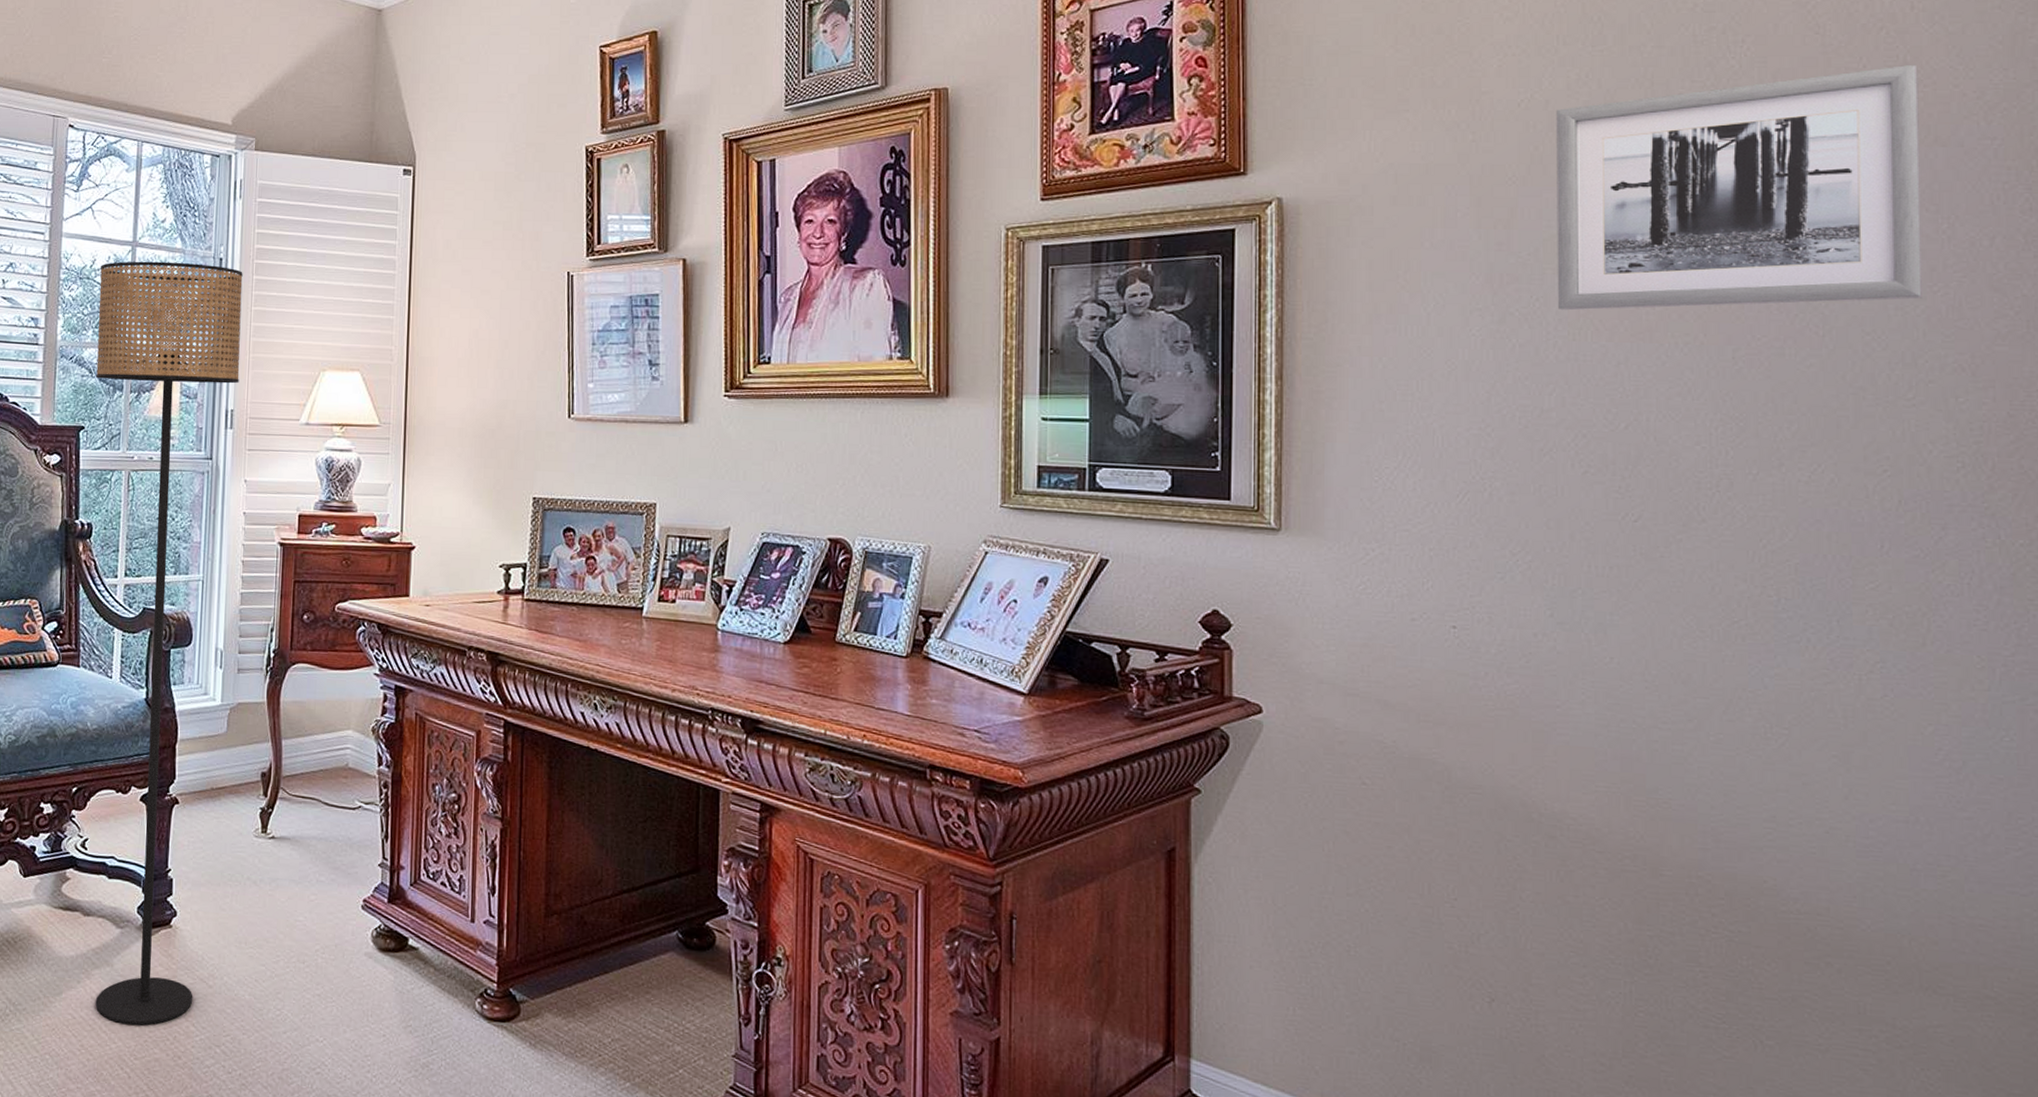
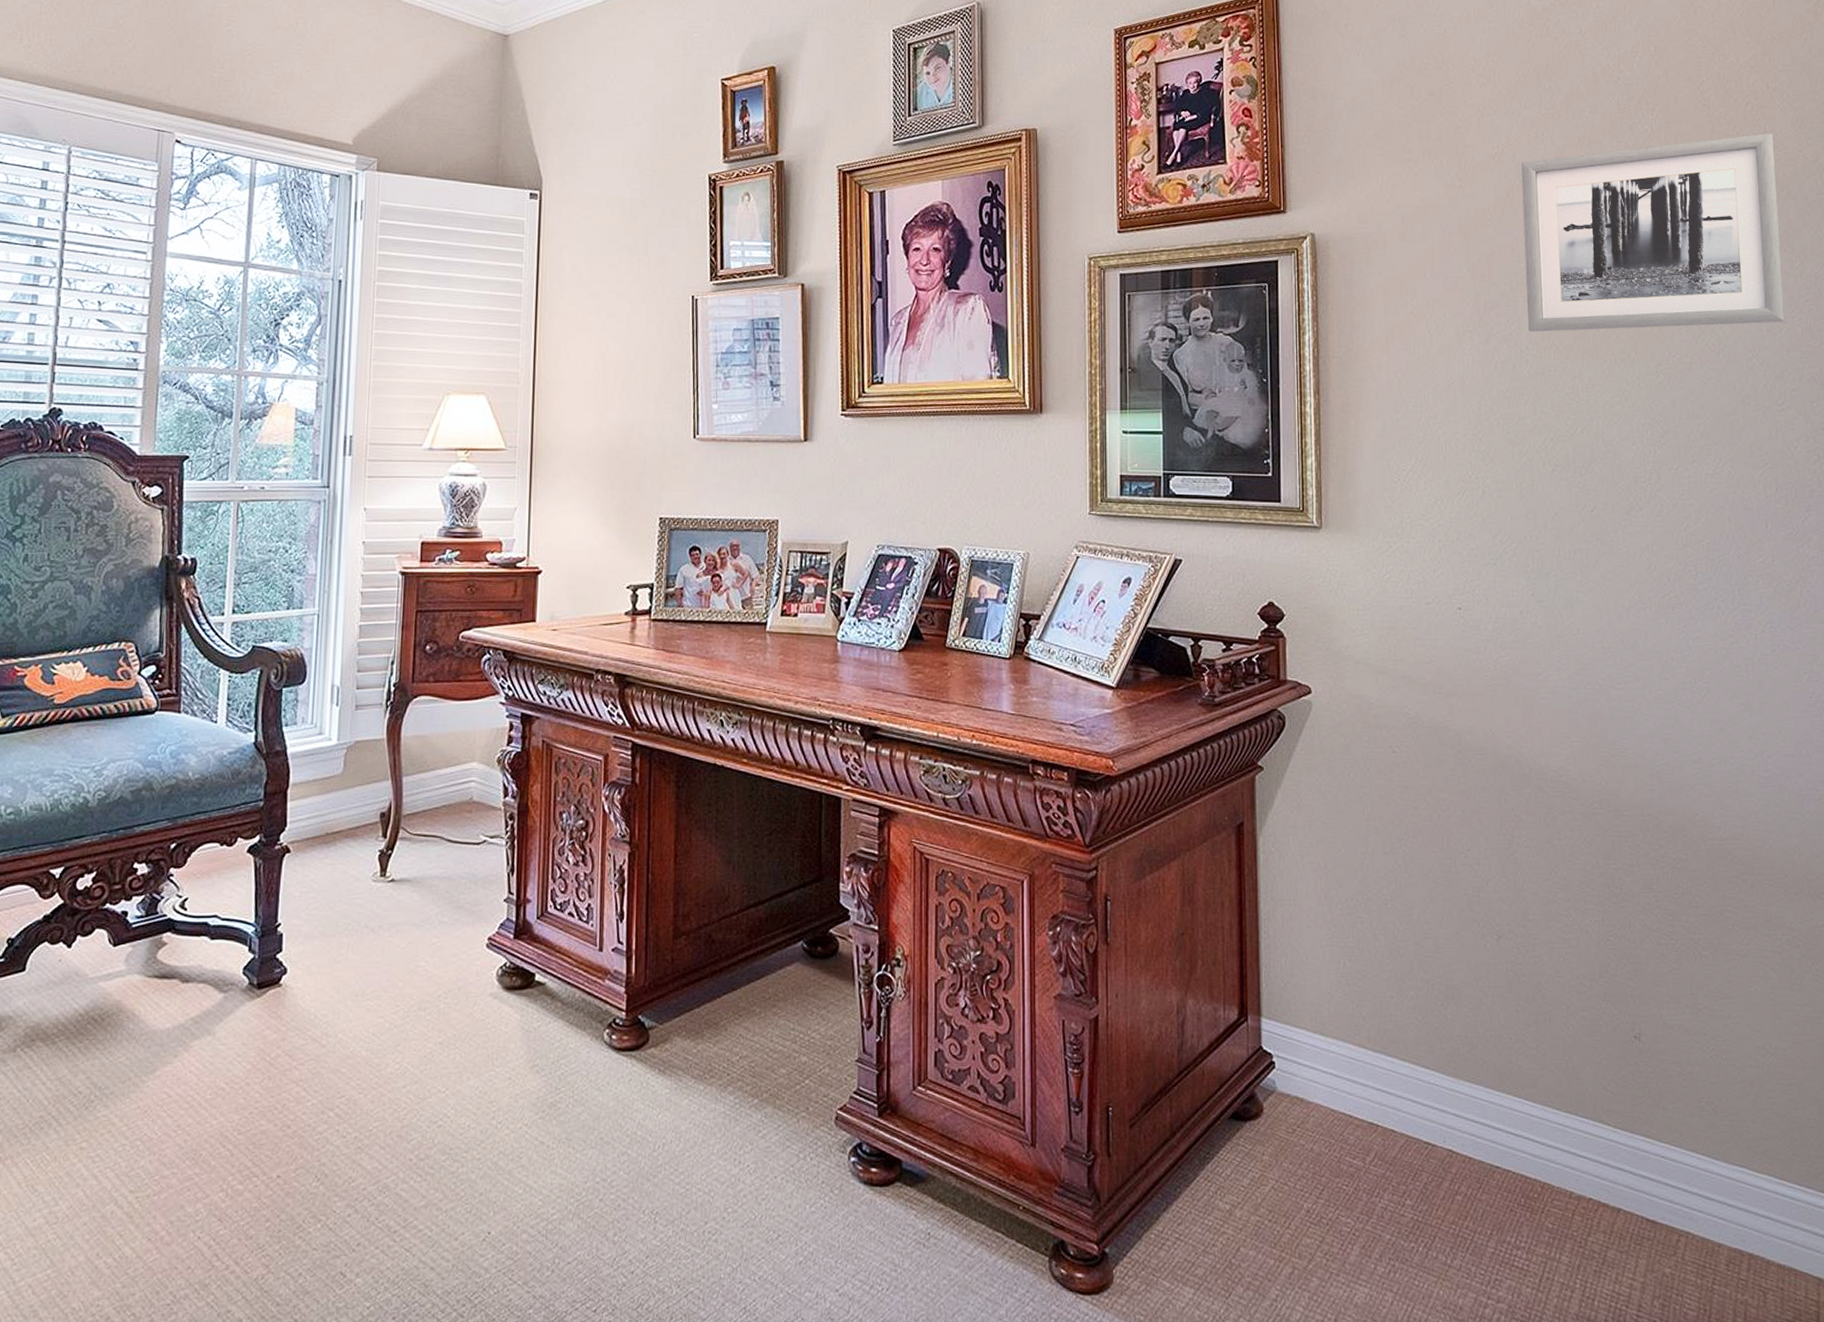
floor lamp: present [95,261,243,1026] -> none [194,282,364,1098]

